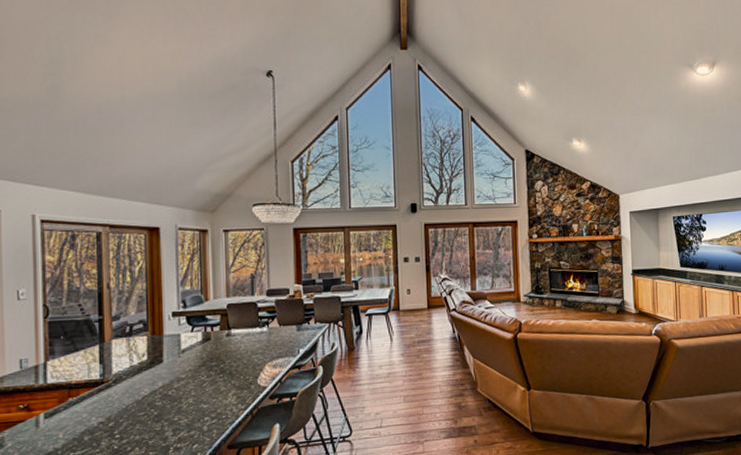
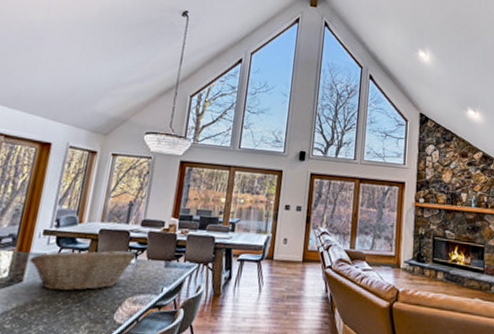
fruit basket: none [165,321,267,366] -> present [29,249,136,291]

